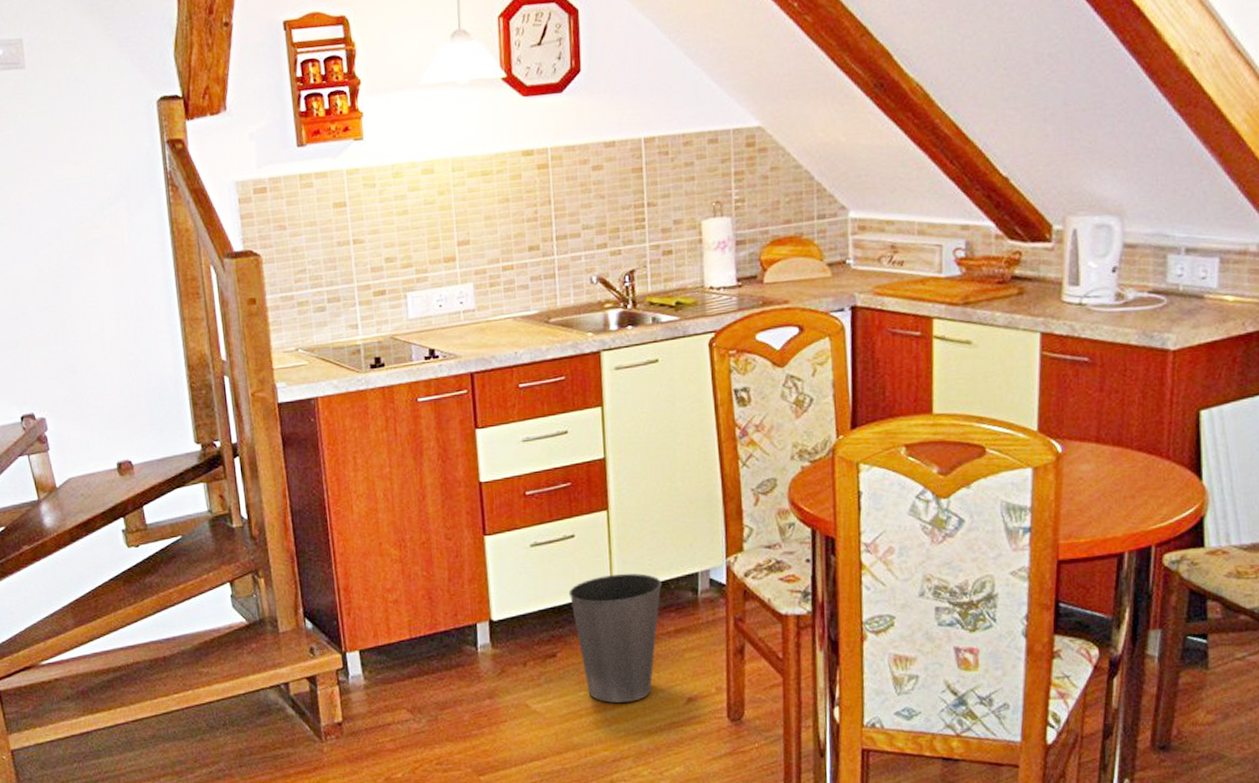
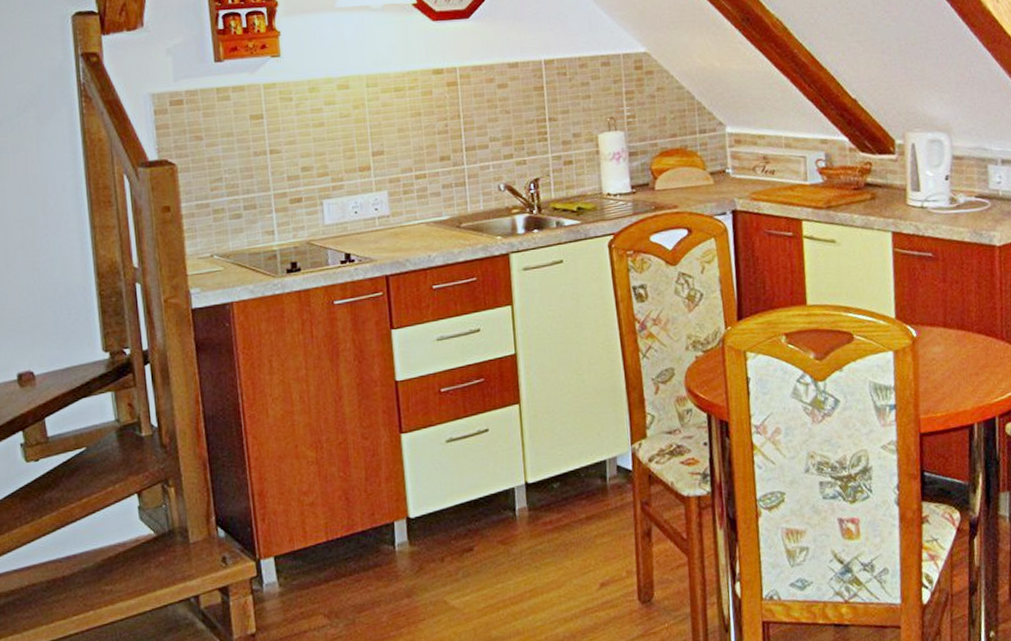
waste basket: present [568,573,662,703] -> none [484,463,573,594]

